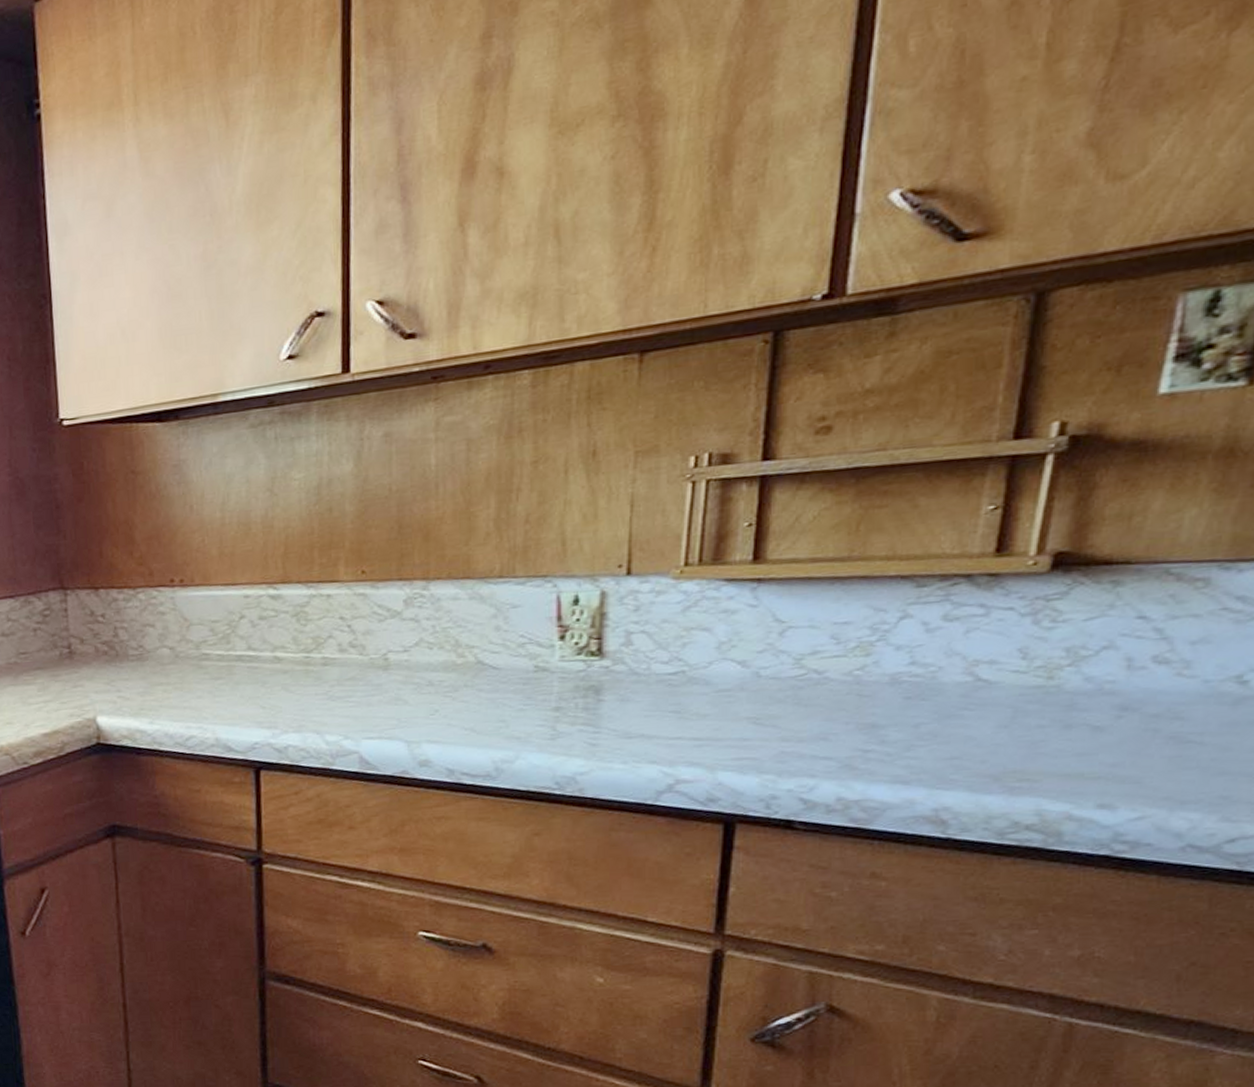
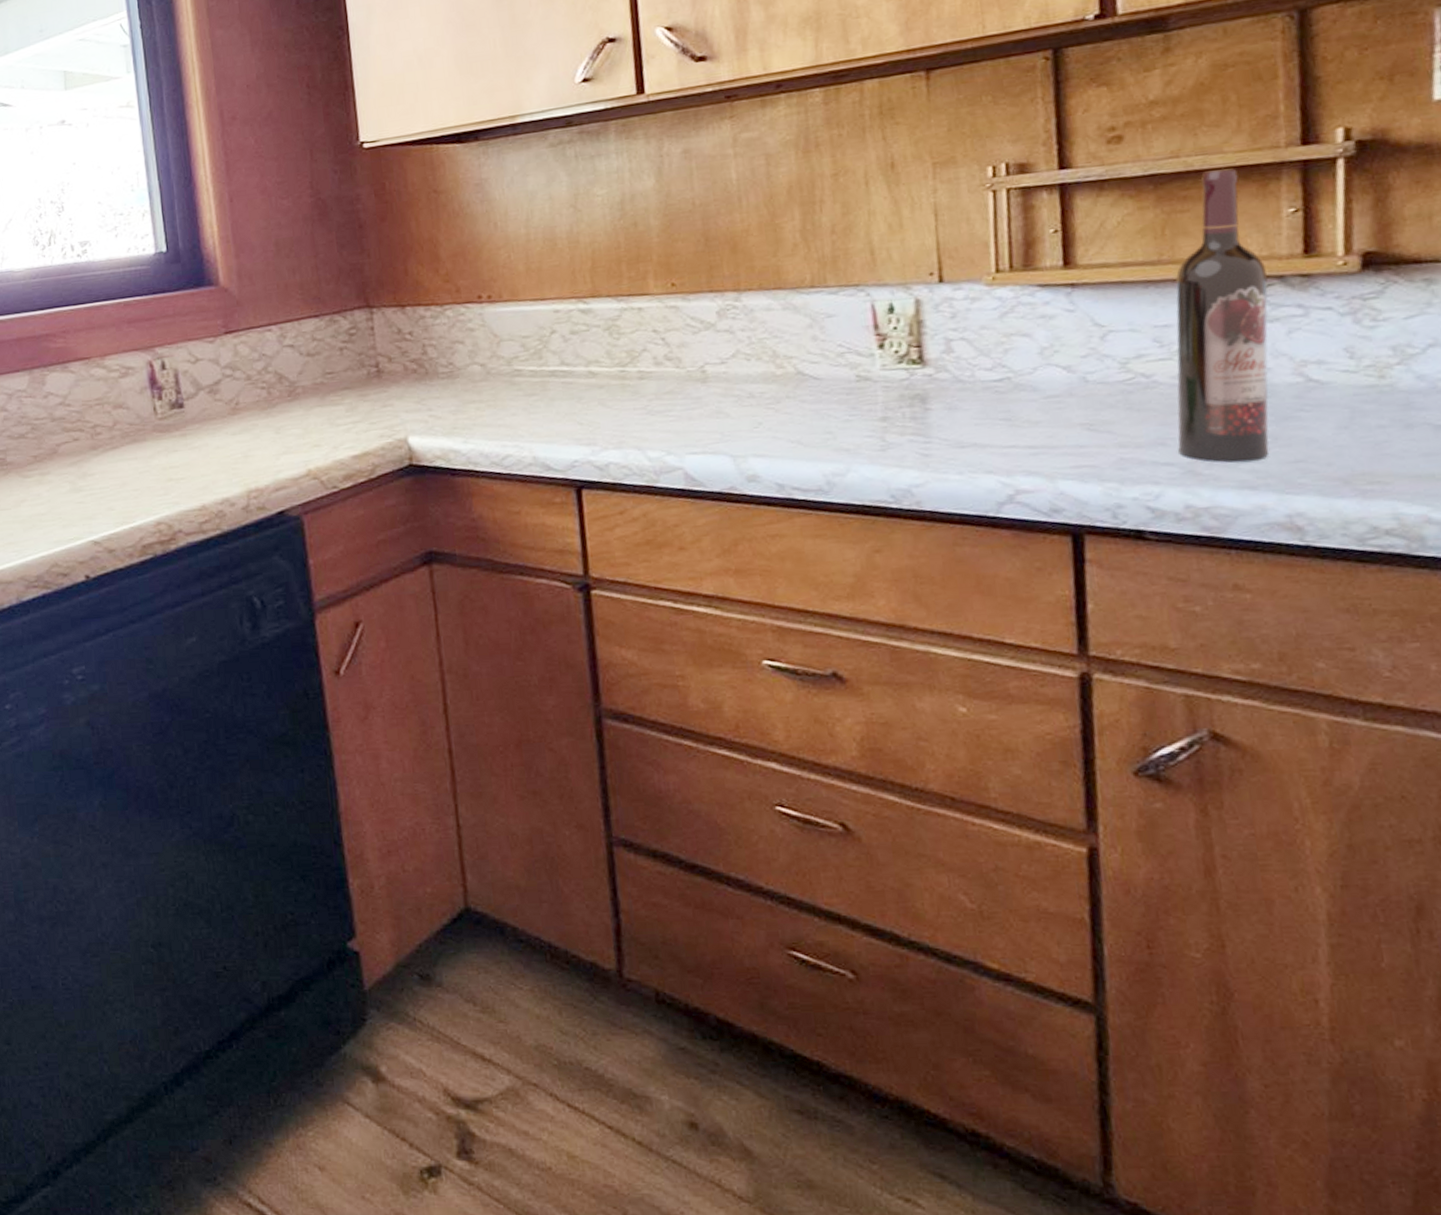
wine bottle: none [839,462,954,759] -> present [1175,168,1269,464]

